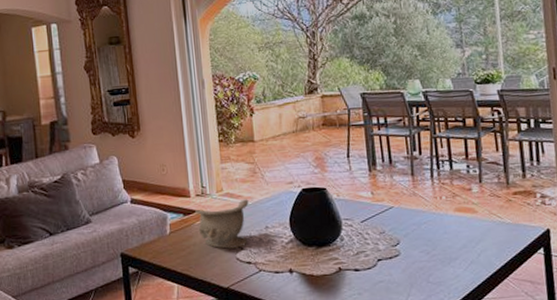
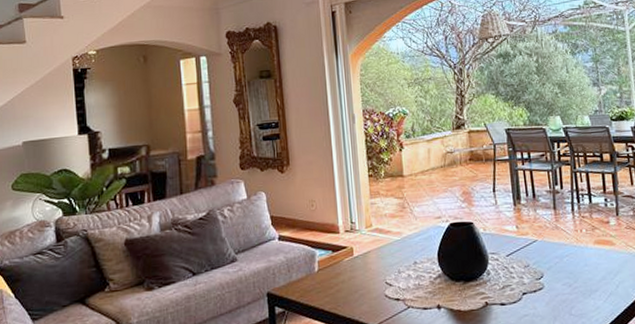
decorative bowl: present [194,199,249,249] -> none [343,234,398,286]

